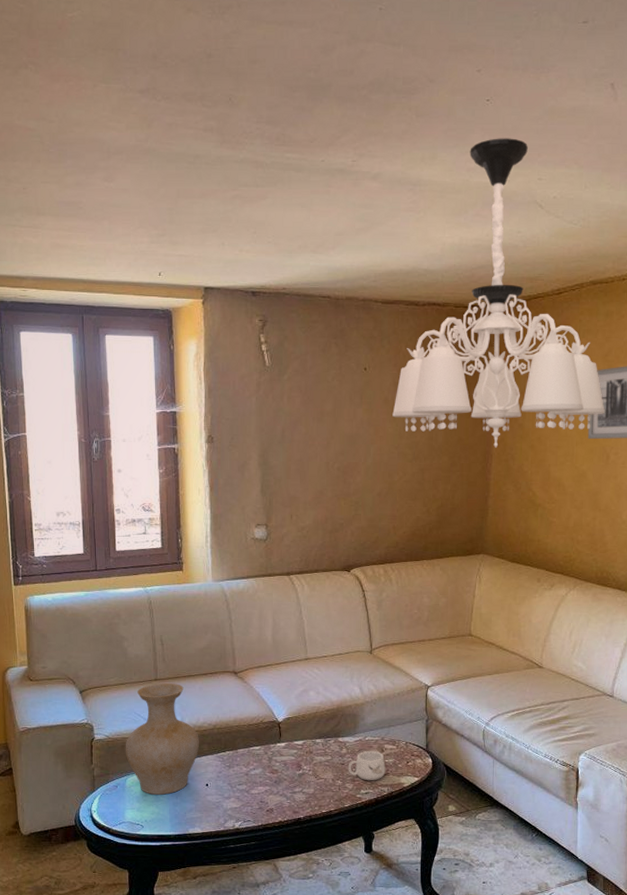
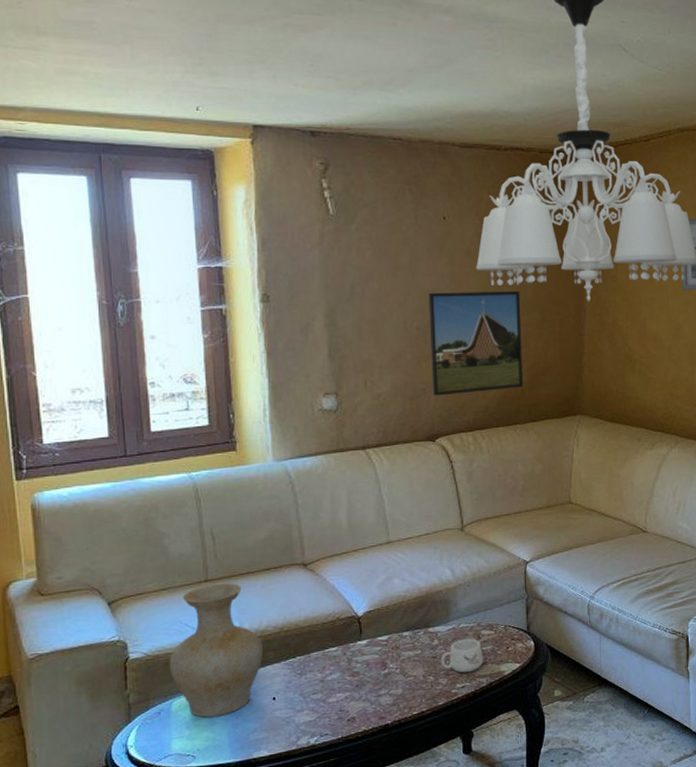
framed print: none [348,437,432,531] -> present [428,291,524,396]

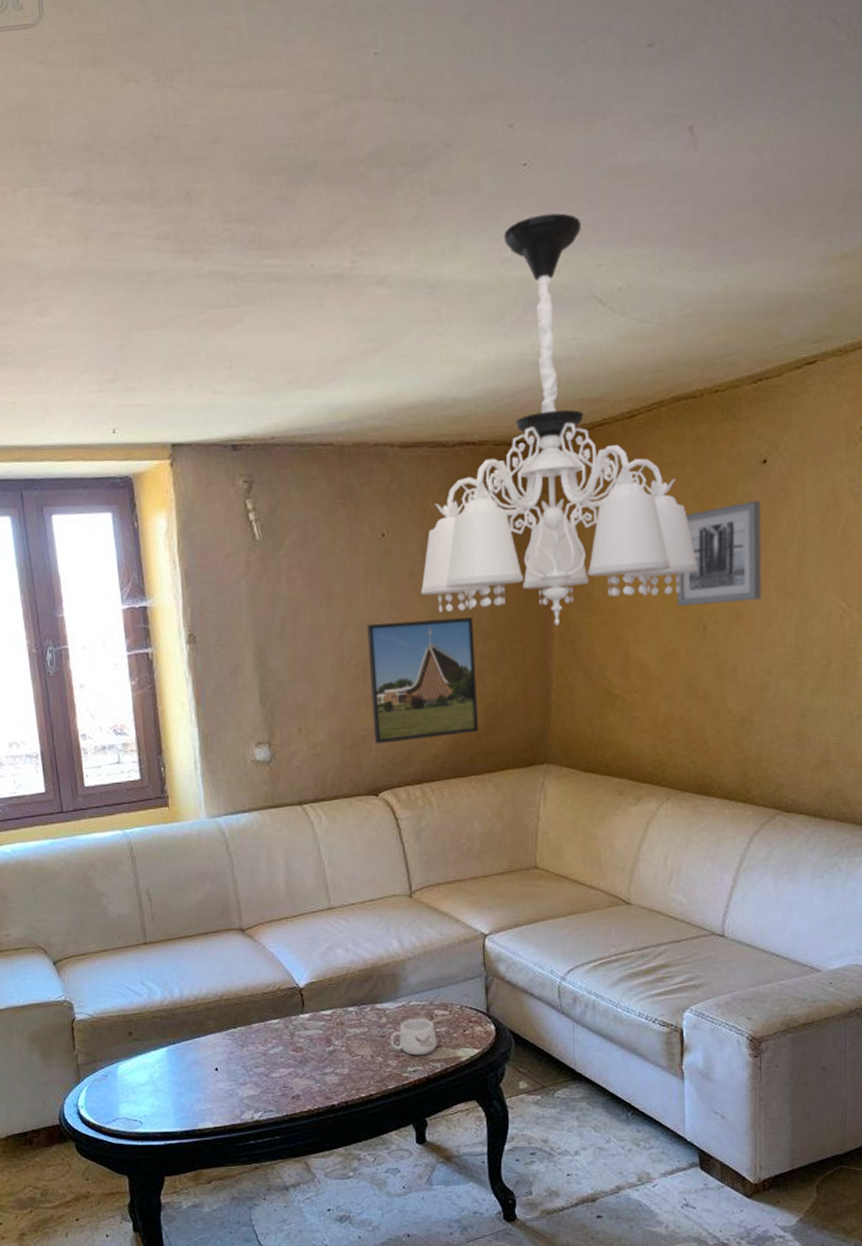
vase: present [169,583,263,718] -> none [113,946,204,1084]

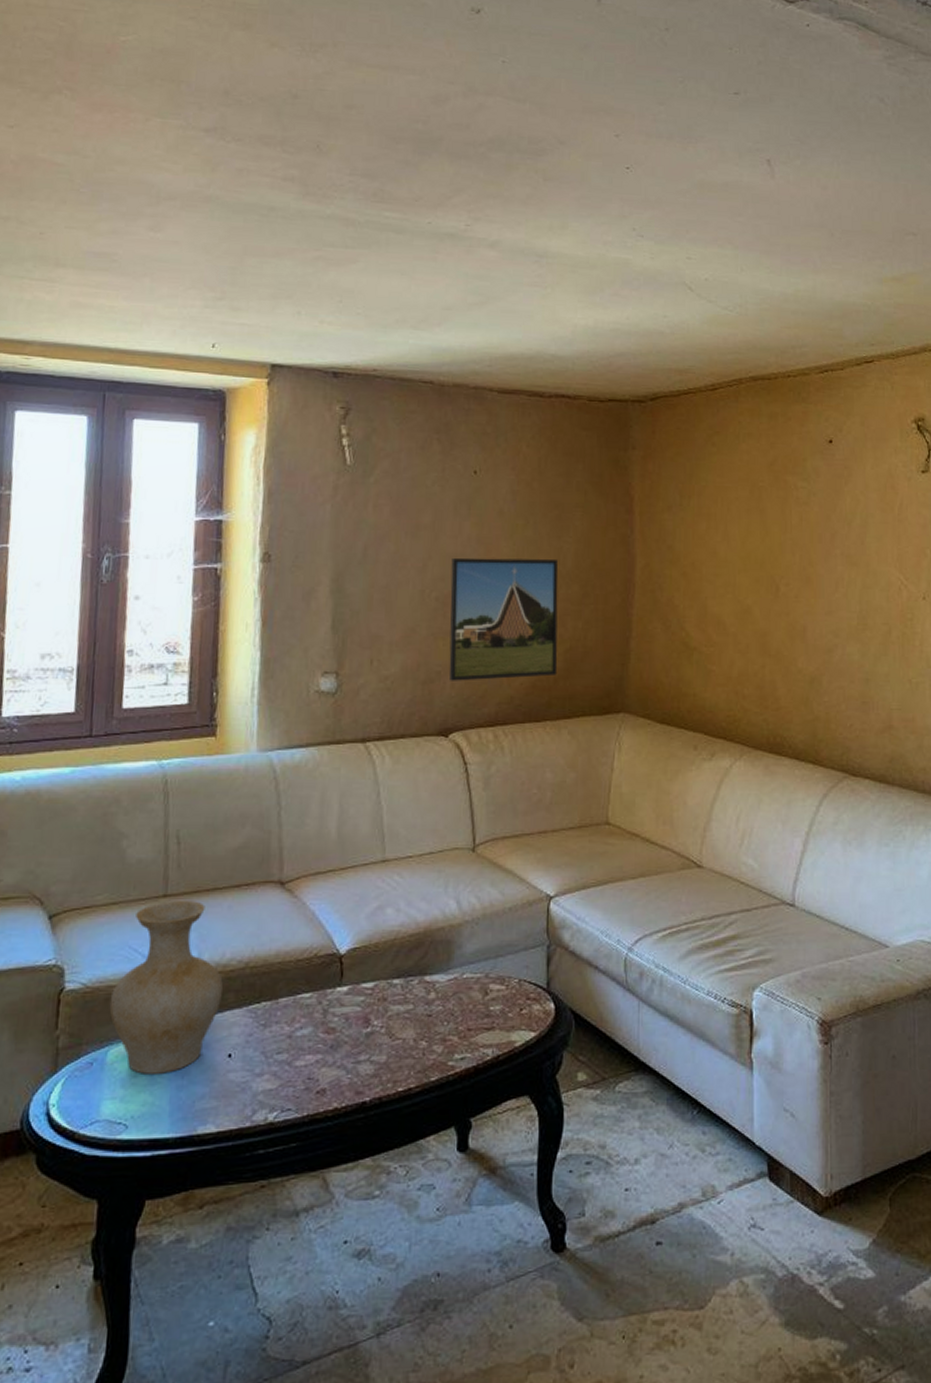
vase: none [113,946,204,1084] -> present [109,899,223,1074]
mug: present [389,1018,437,1056] -> none [436,993,490,1040]
chandelier: present [421,213,698,626] -> none [509,210,772,575]
wall art: present [676,501,761,606] -> none [752,475,828,567]

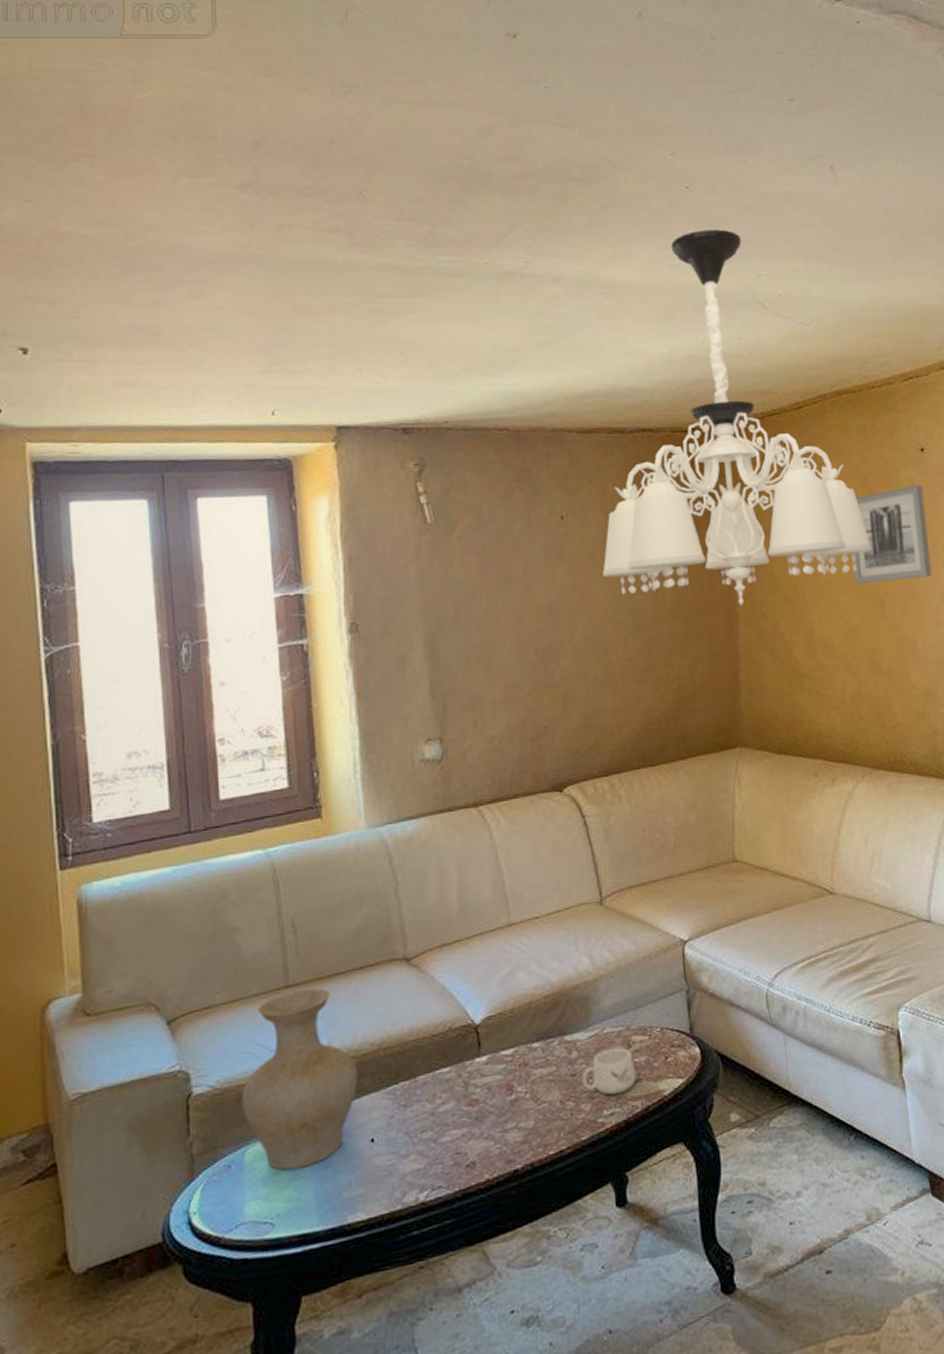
mug: none [436,993,490,1040] -> present [581,1047,636,1095]
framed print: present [449,557,559,681] -> none [547,599,668,734]
chandelier: none [509,210,772,575] -> present [603,229,872,606]
wall art: none [752,475,828,567] -> present [852,485,932,584]

